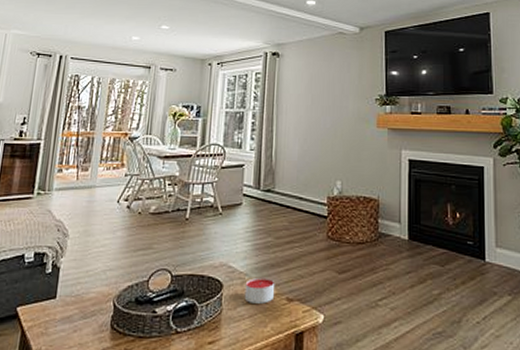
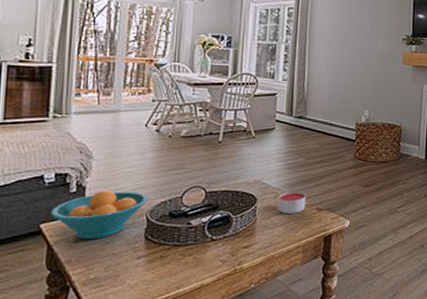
fruit bowl: none [27,271,117,327] -> present [50,190,148,240]

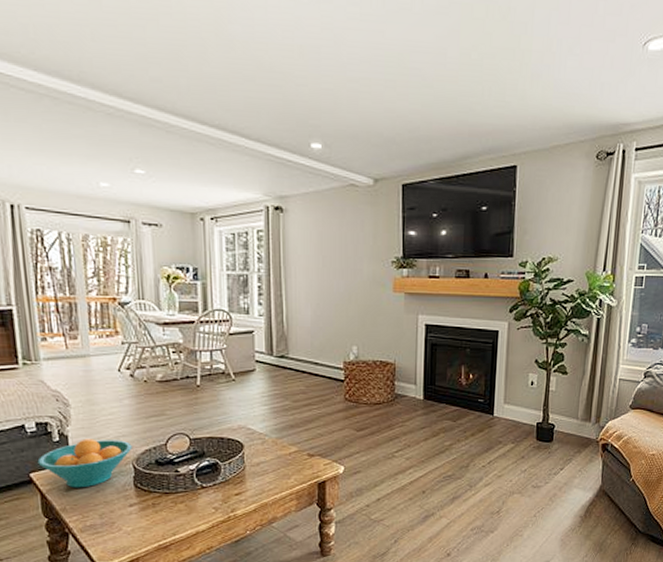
candle: present [277,191,307,213] -> none [266,437,296,460]

